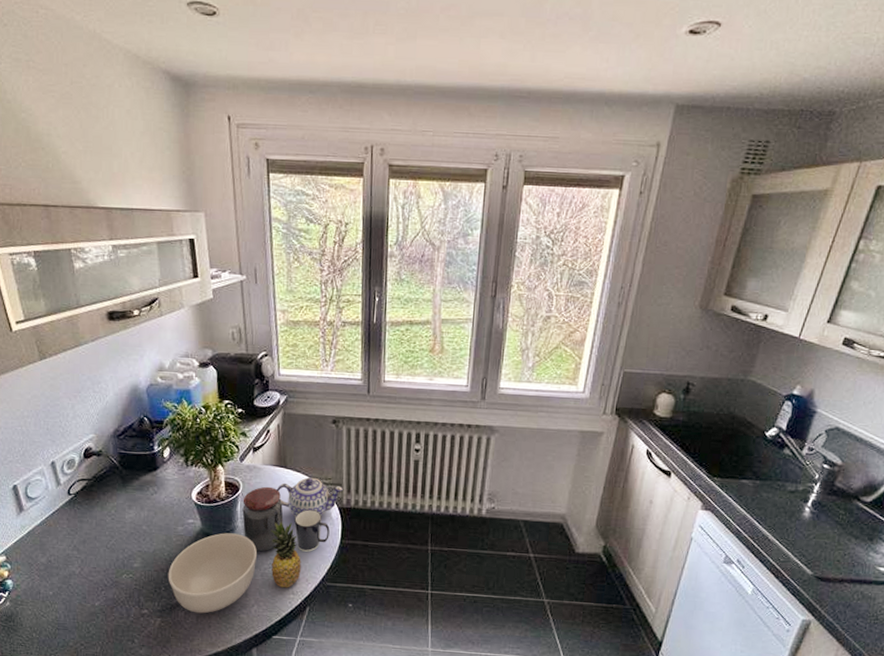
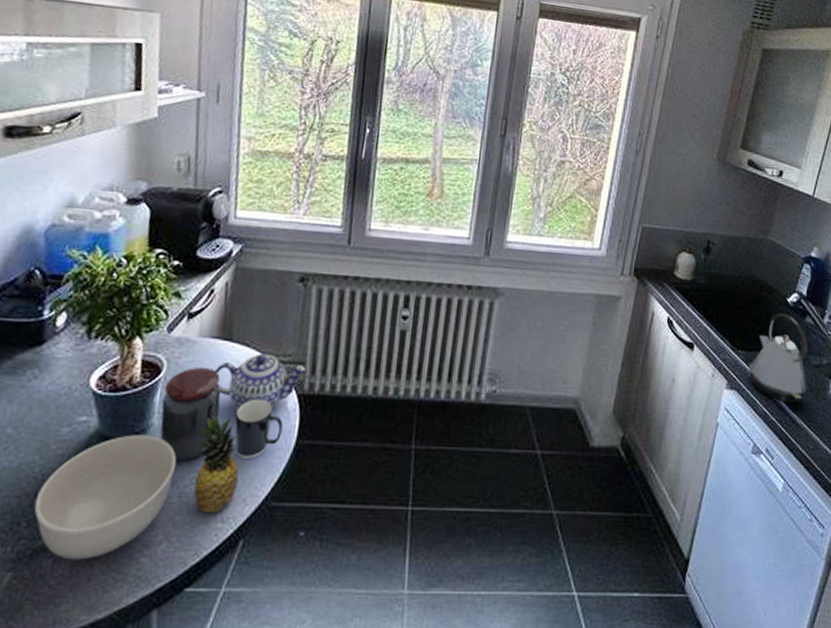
kettle: none [724,445,785,524] -> present [749,313,808,404]

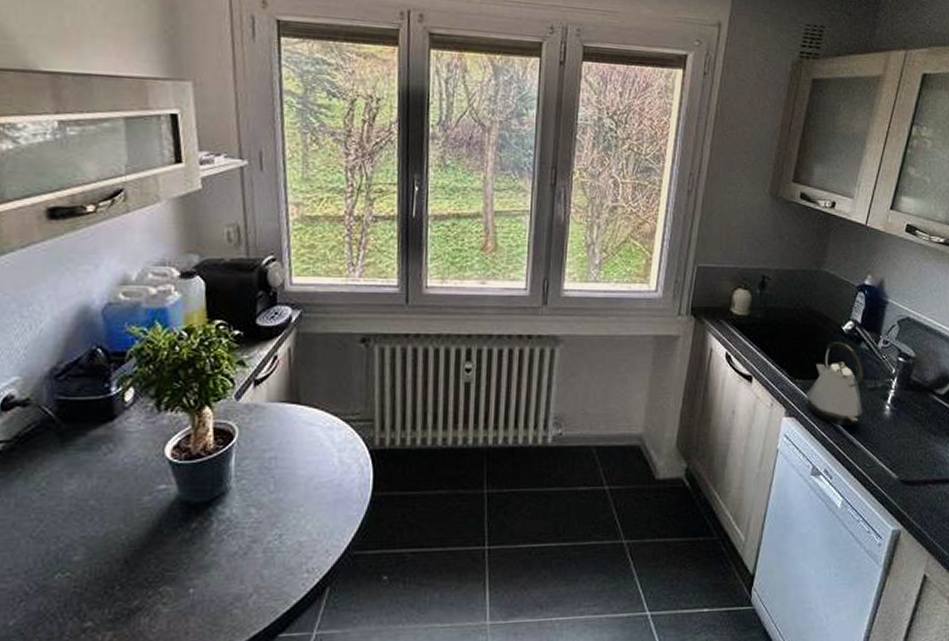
bowl: present [34,434,177,560] -> none [125,498,257,617]
jar: present [160,366,222,461] -> none [237,430,295,520]
fruit: present [194,417,239,513] -> none [277,476,319,566]
teapot: present [214,353,307,409] -> none [285,413,376,468]
mug: present [234,398,283,458] -> none [310,456,358,513]

